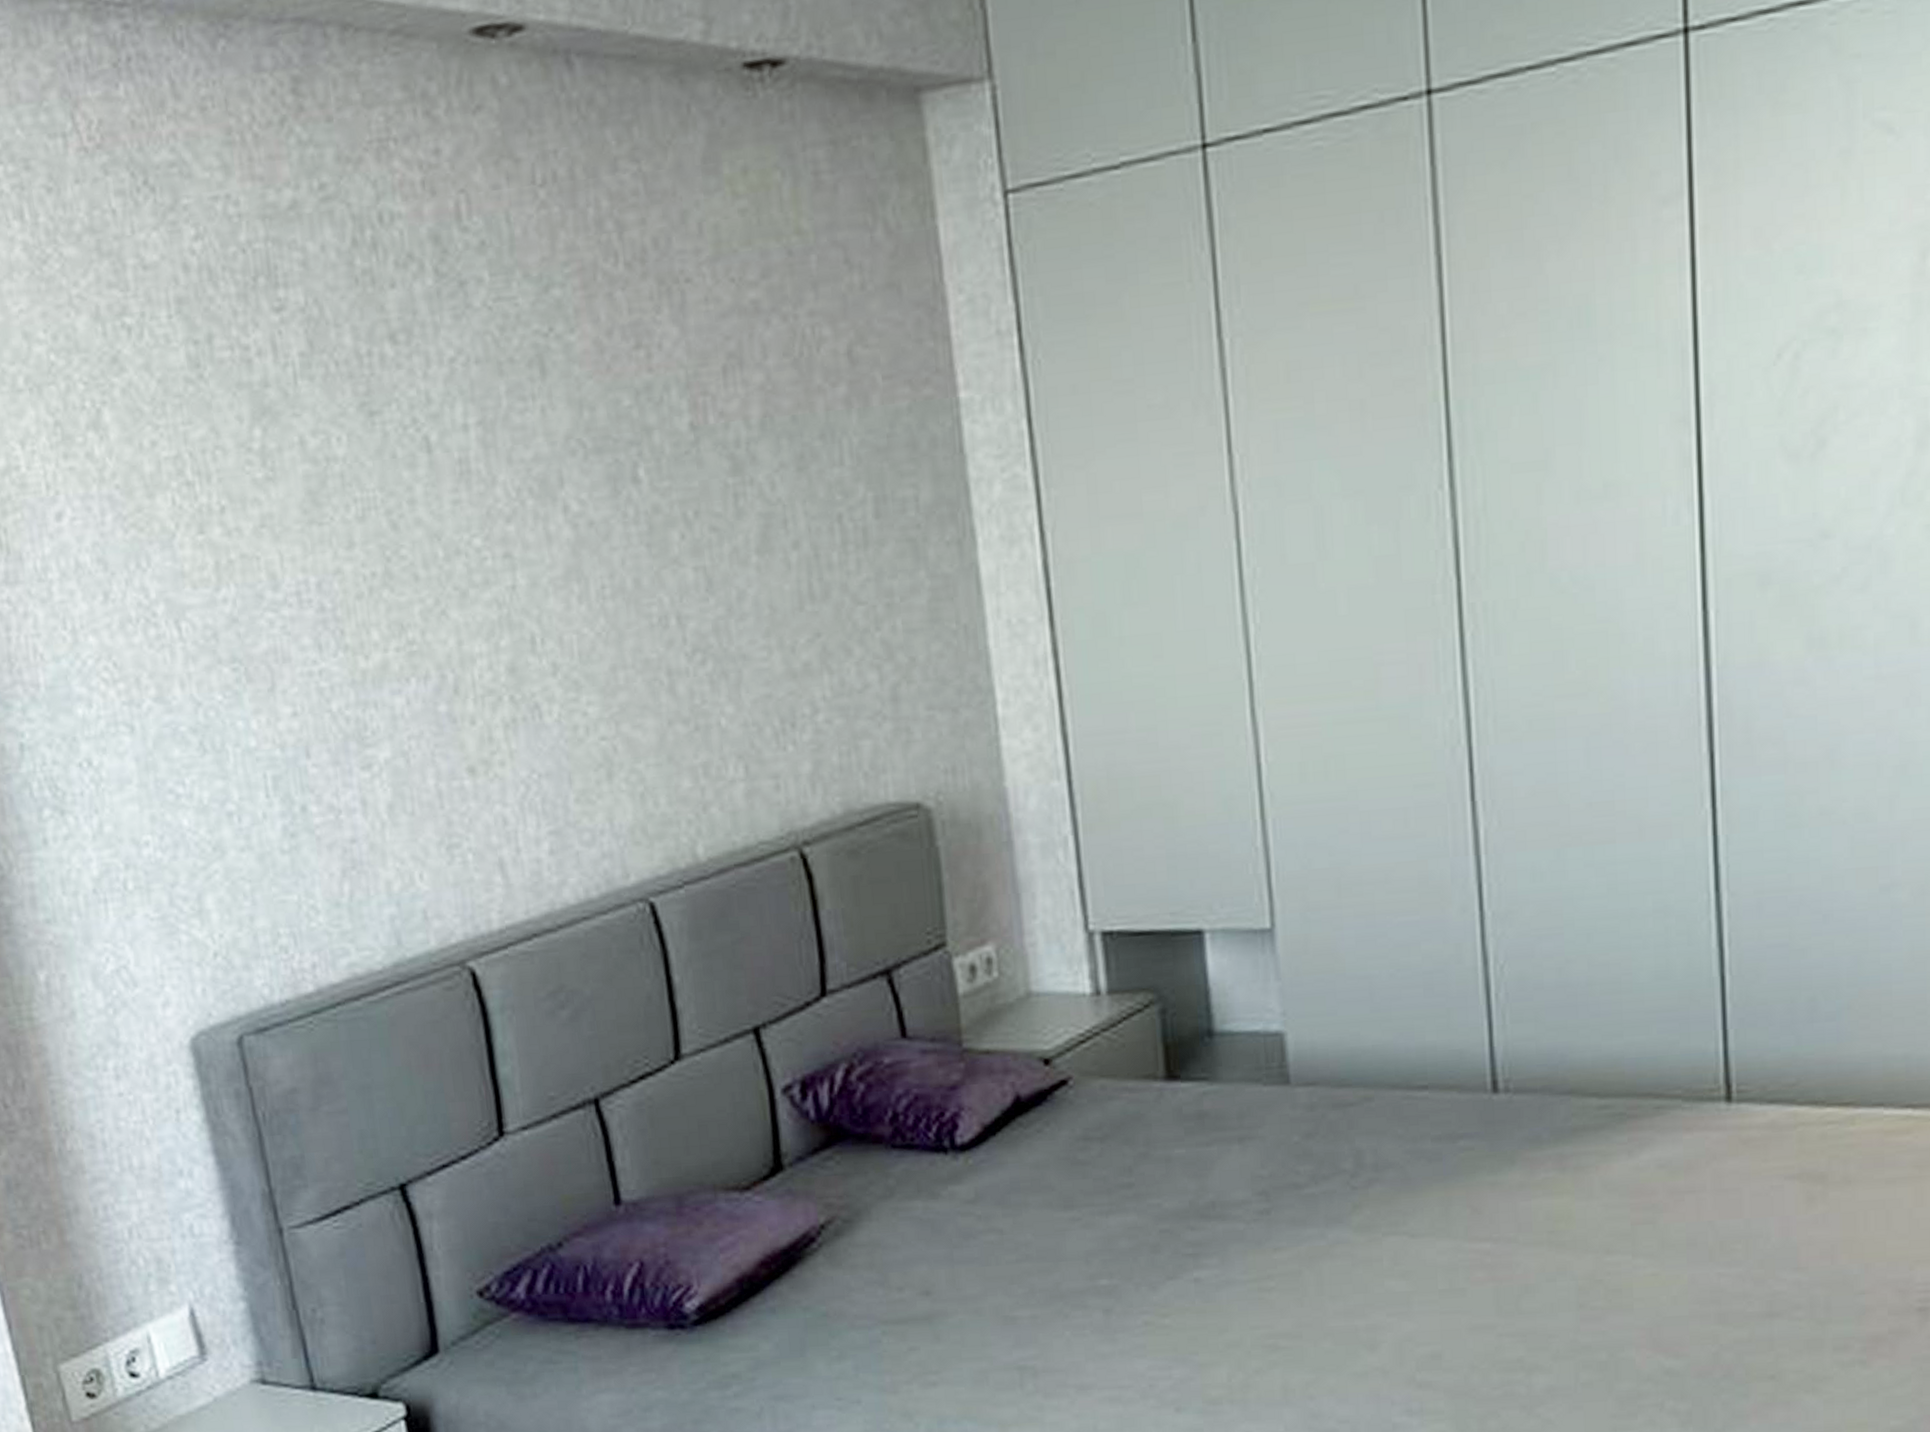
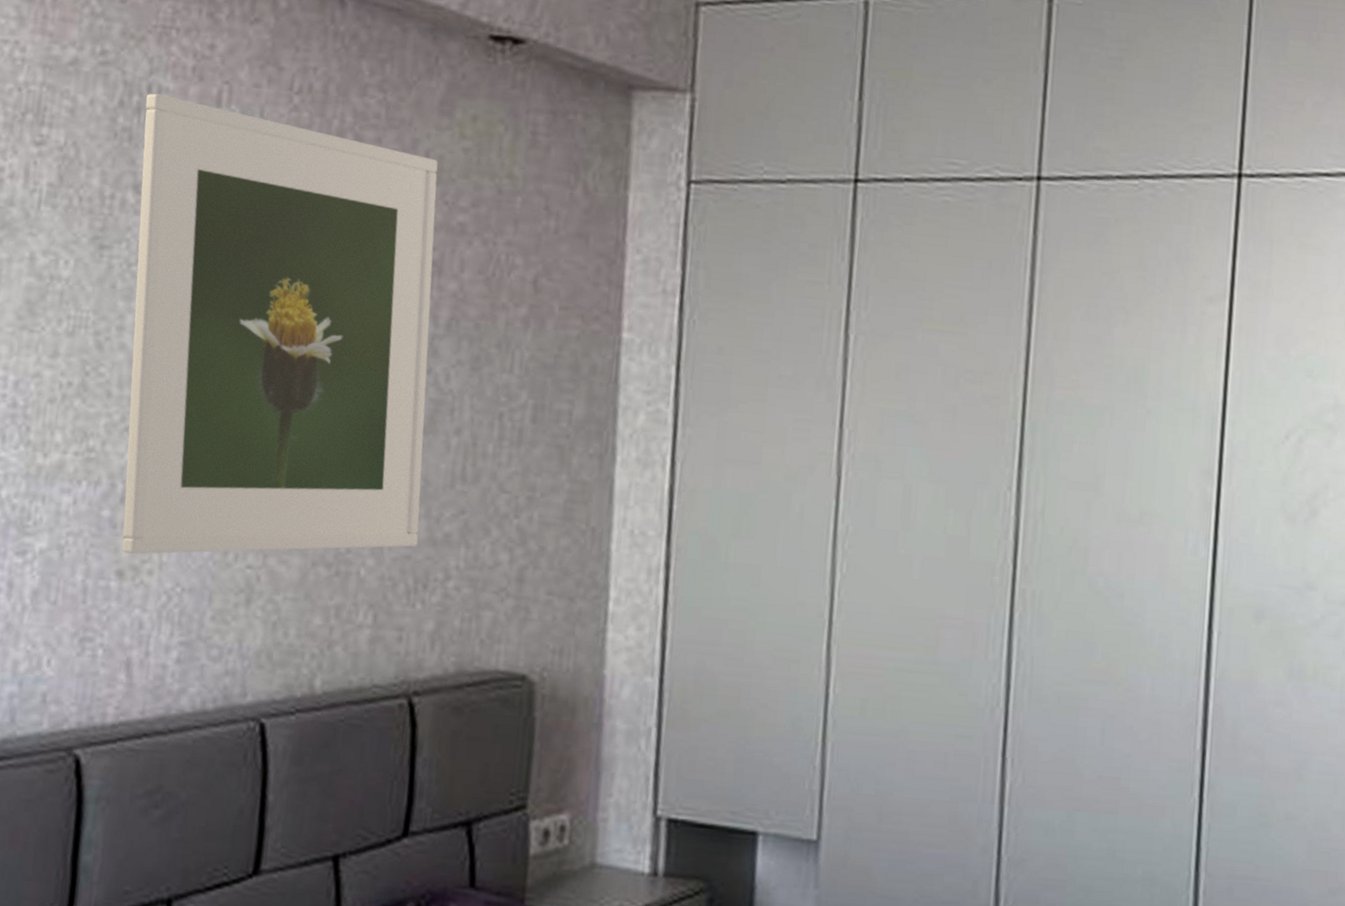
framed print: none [378,221,777,748] -> present [122,93,438,554]

